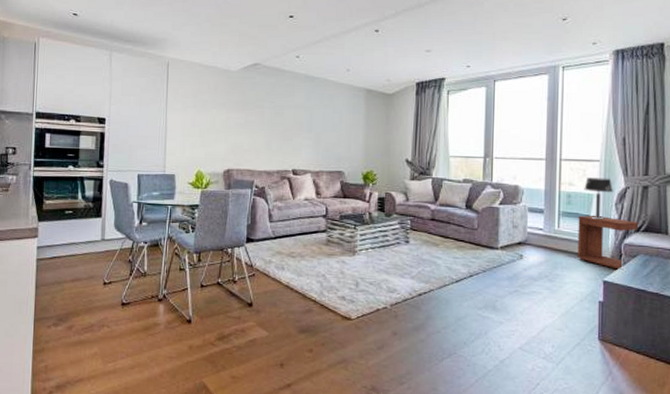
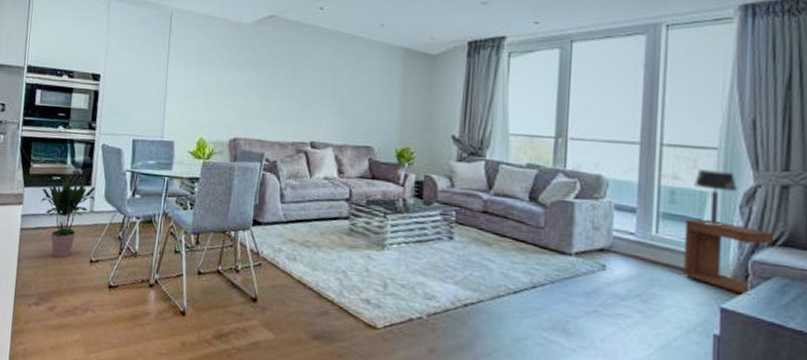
potted plant: none [55,214,106,283] -> present [41,181,96,258]

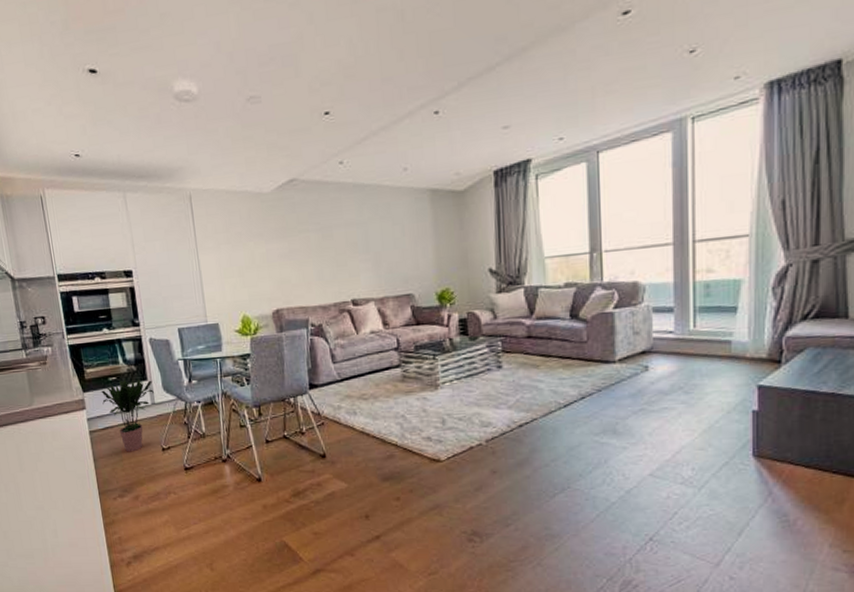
side table: present [683,219,775,295] -> none [721,305,806,370]
table lamp: present [694,169,737,227] -> none [728,256,769,312]

